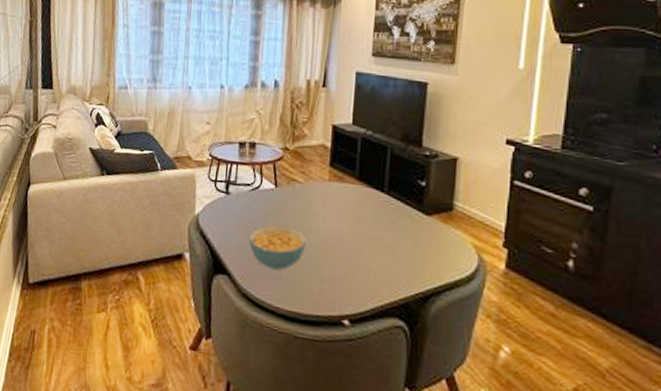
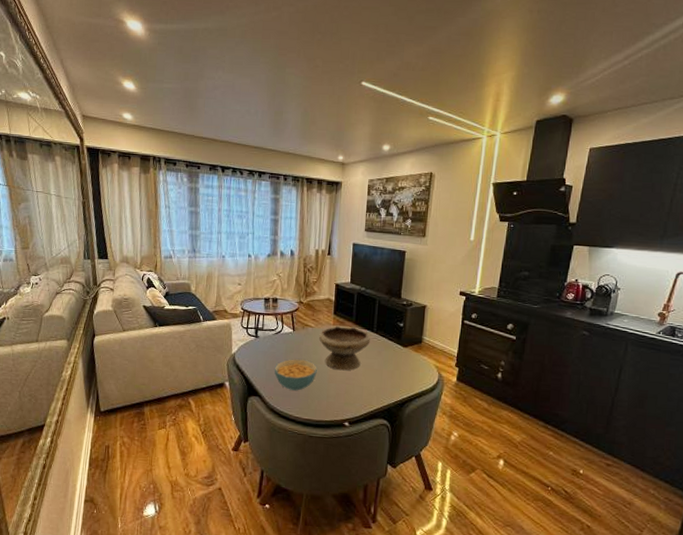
bowl: none [310,181,380,246] -> present [319,325,370,371]

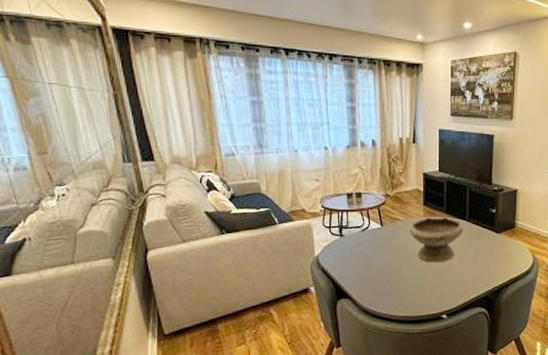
cereal bowl: present [274,359,317,391] -> none [363,255,410,288]

